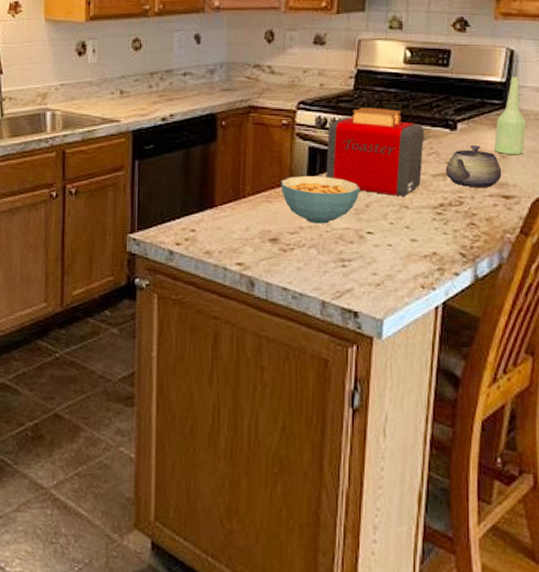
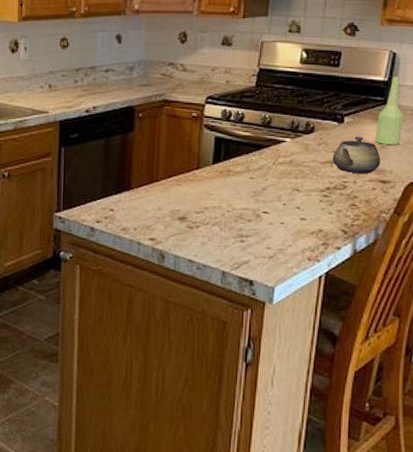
cereal bowl: present [280,176,360,224] -> none [189,162,259,205]
toaster: present [326,107,424,196] -> none [229,102,316,181]

